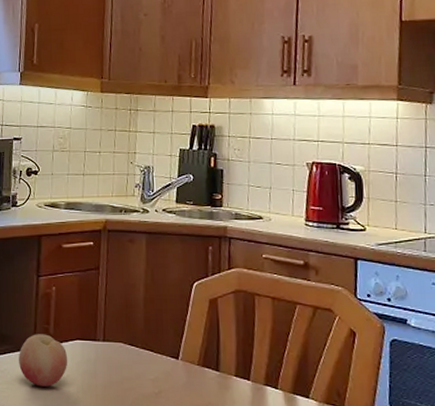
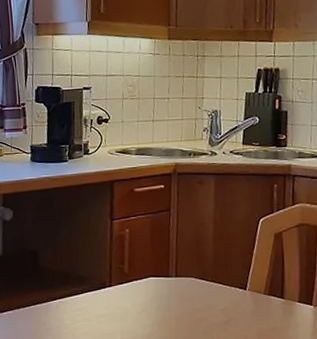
fruit: present [18,334,68,387] -> none [95,273,143,321]

